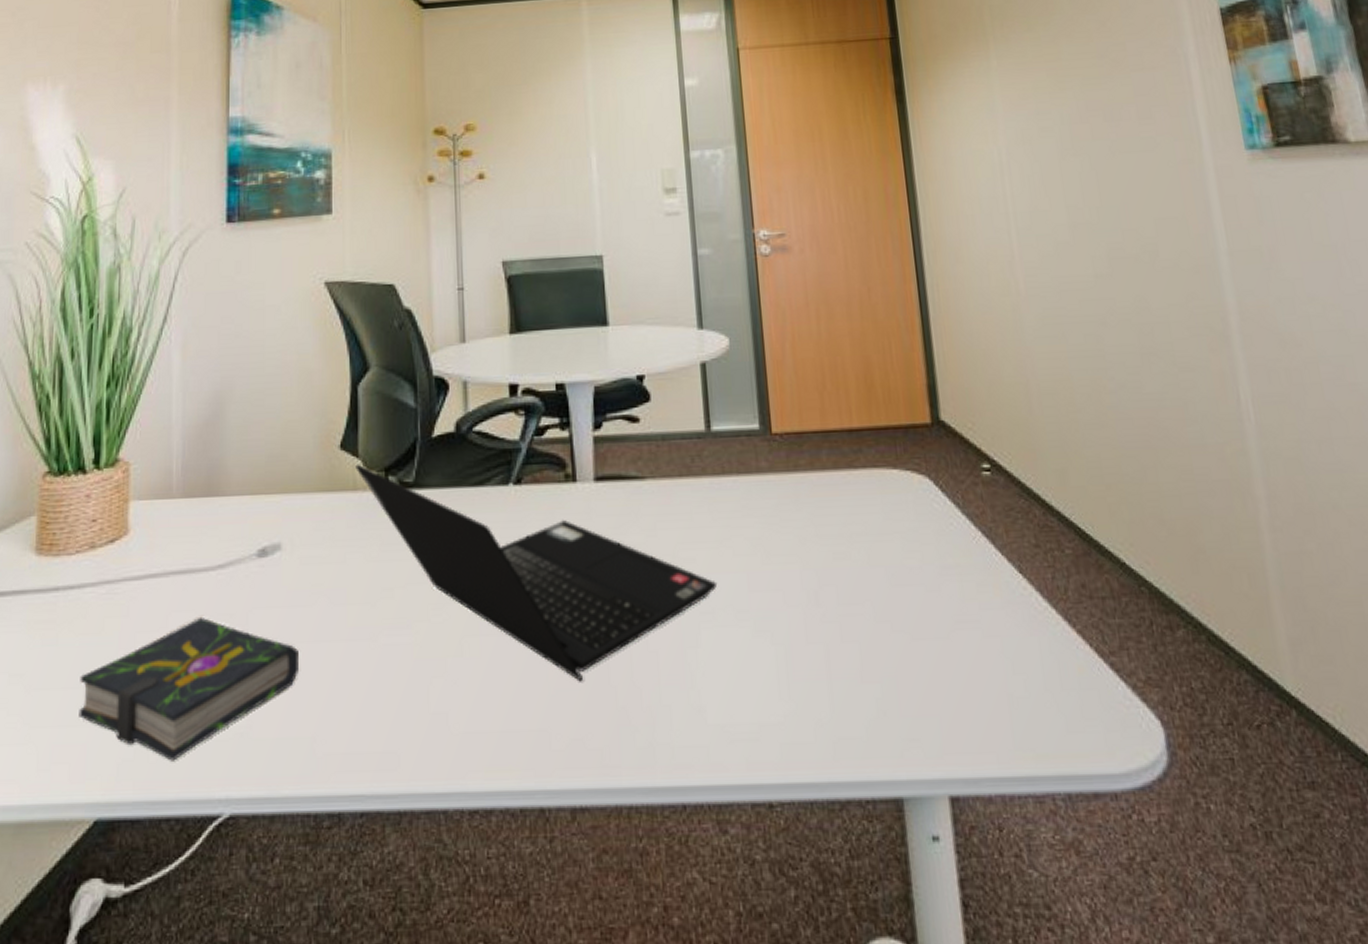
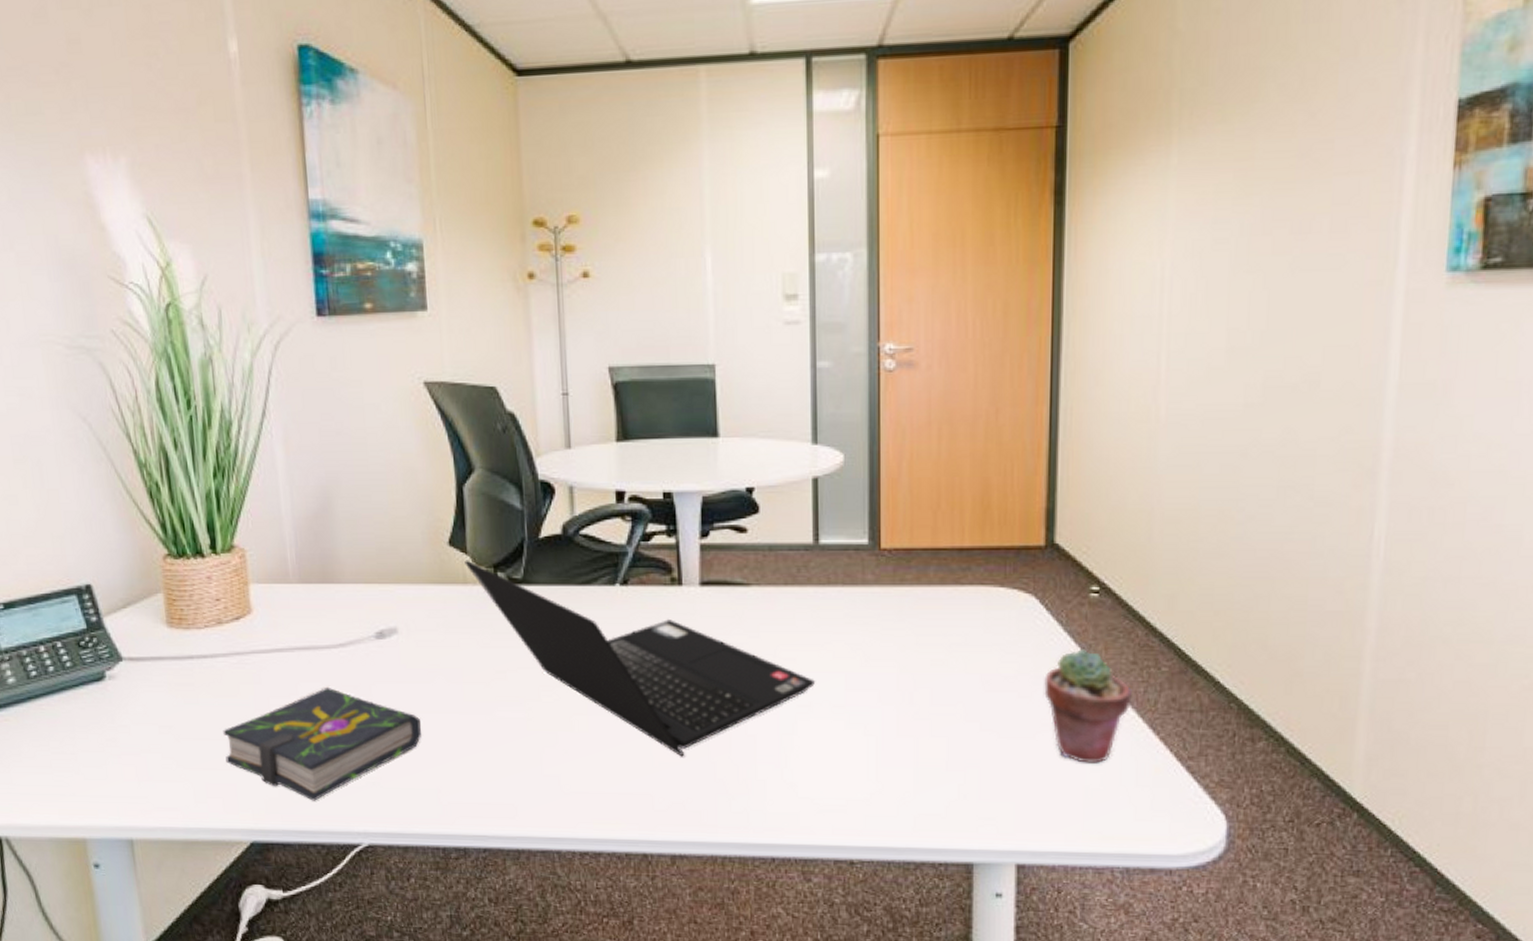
potted succulent: none [950,533,1041,666] -> present [1044,649,1132,763]

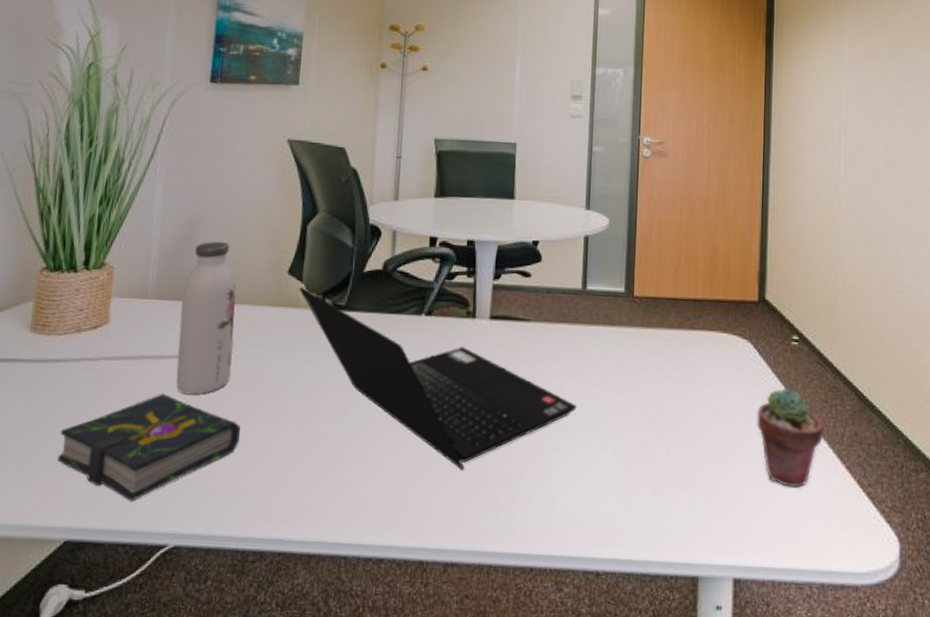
water bottle: none [329,512,400,687] -> present [176,241,236,395]

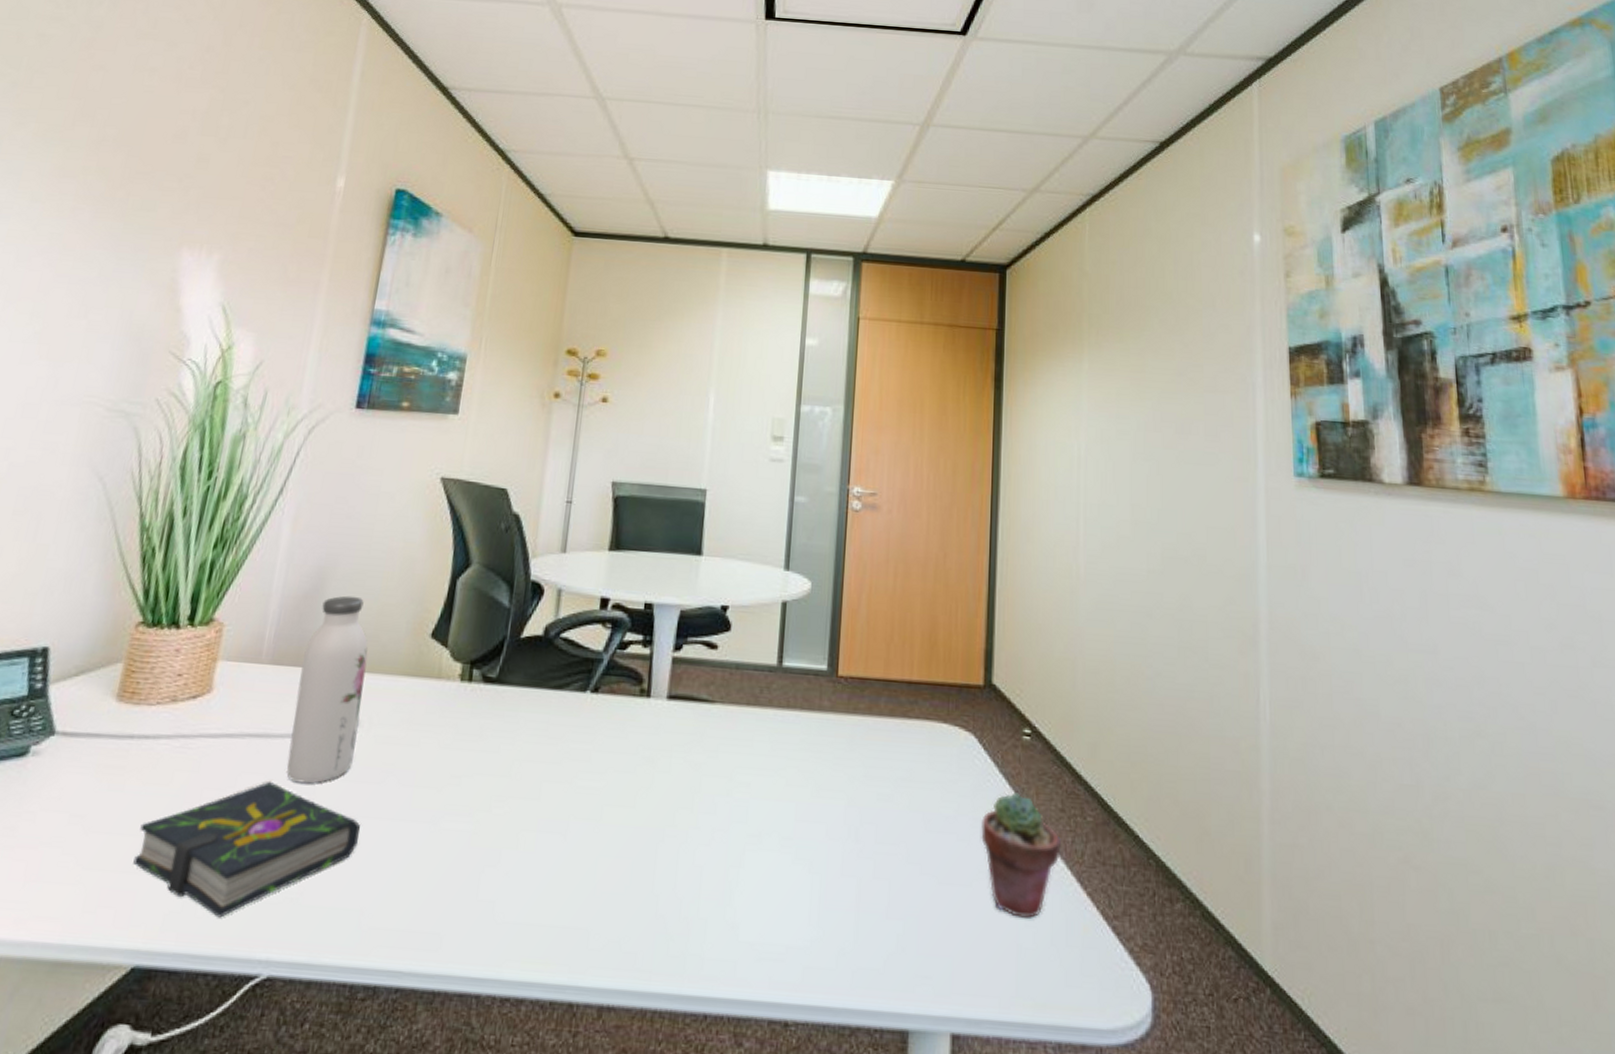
laptop computer: present [299,287,577,470] -> none [442,653,768,887]

